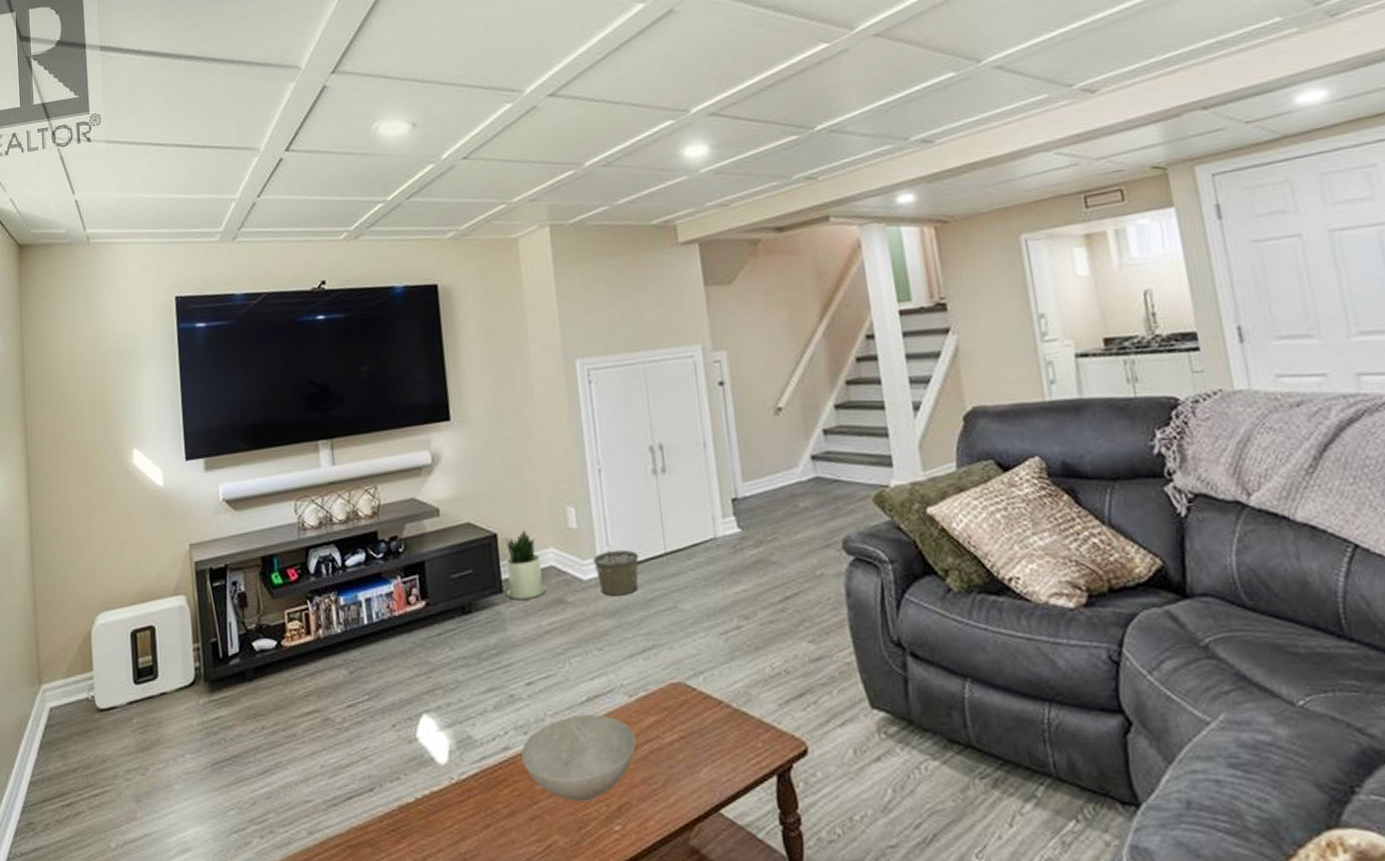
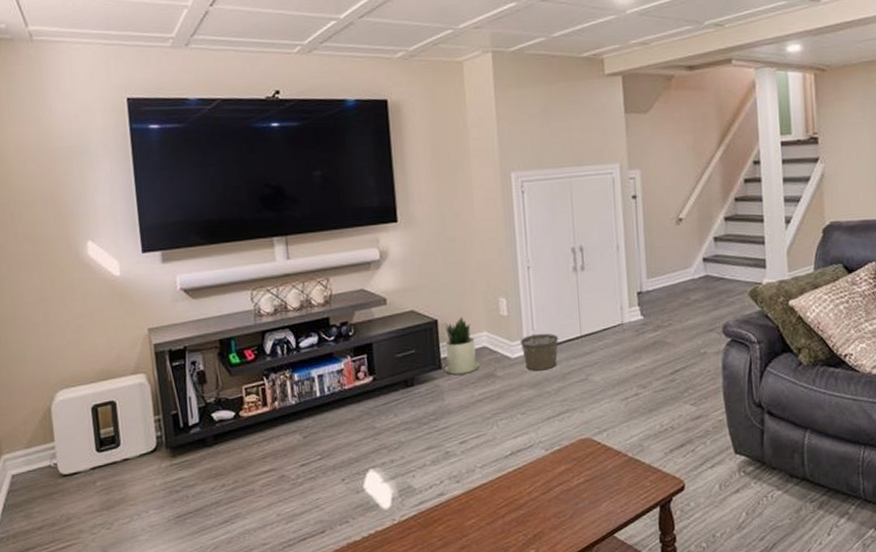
bowl: present [521,714,637,802] -> none [454,465,550,534]

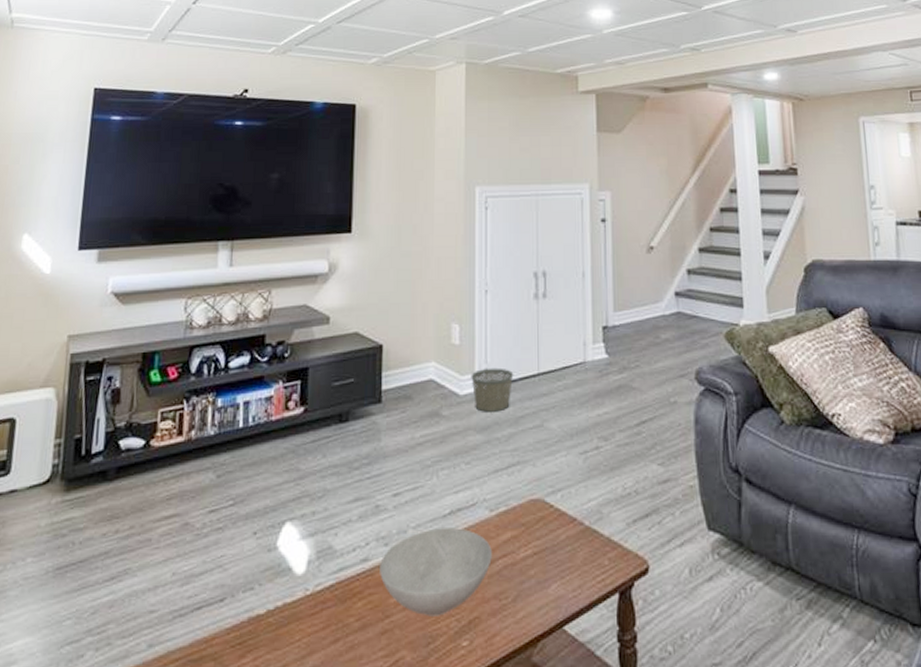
planter: present [444,316,480,375] -> none [384,343,425,411]
bowl: none [454,465,550,534] -> present [380,528,492,617]

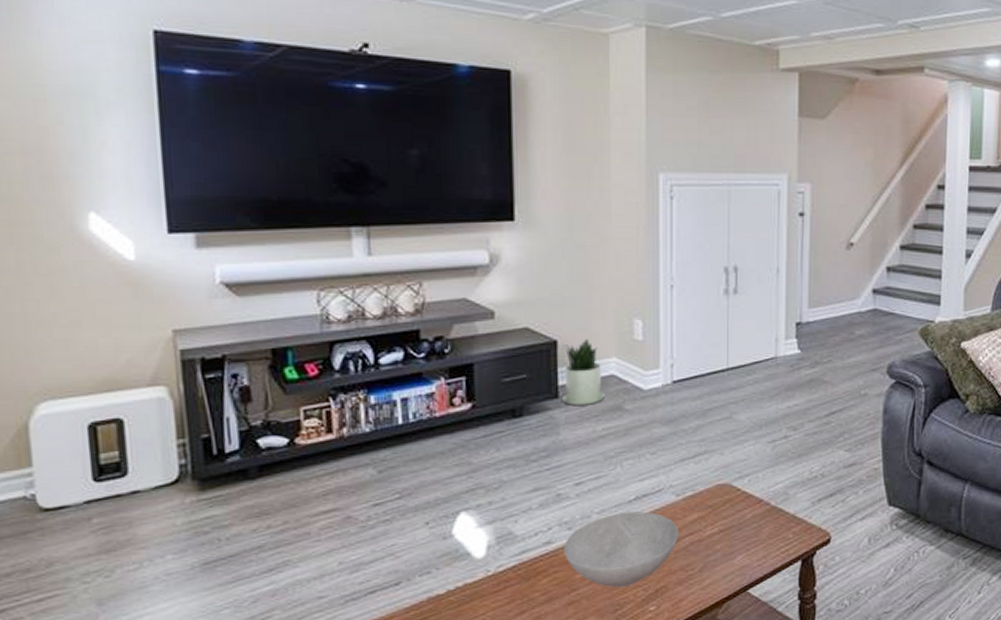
planter: none [384,343,425,411] -> present [561,338,606,405]
basket: present [471,367,514,412] -> none [656,363,702,406]

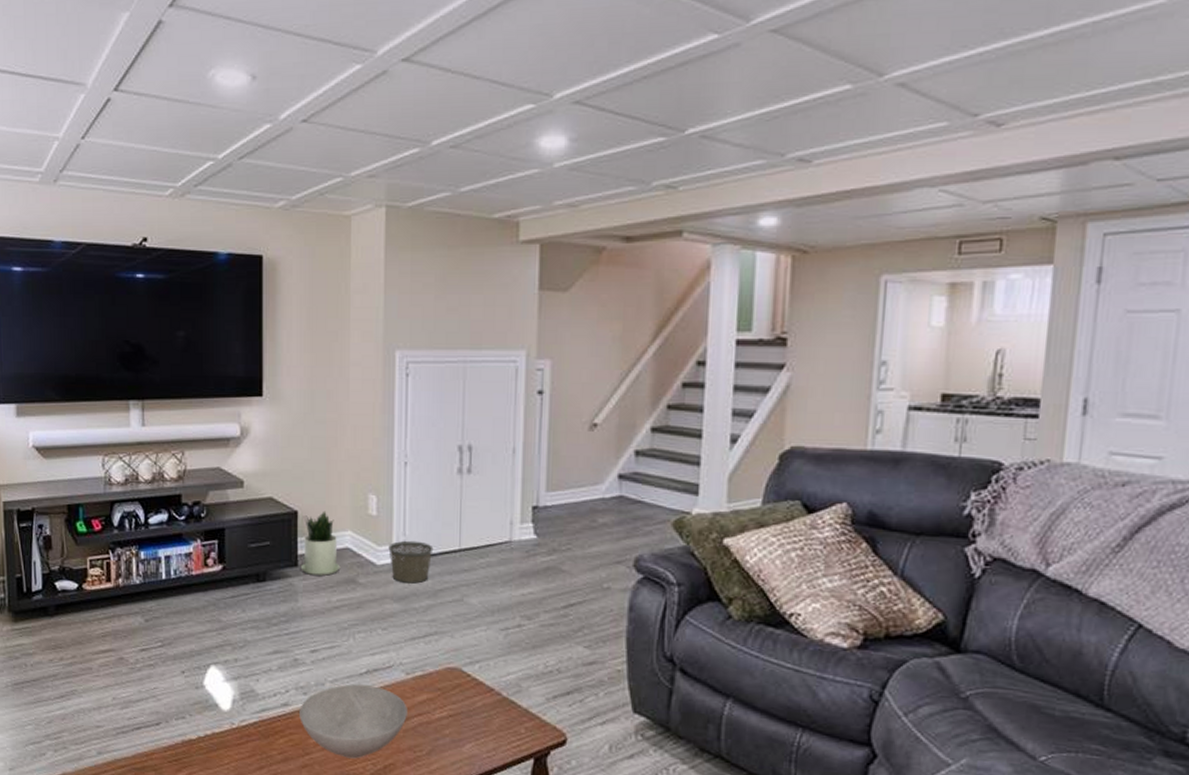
basket: none [656,363,702,406] -> present [388,540,434,584]

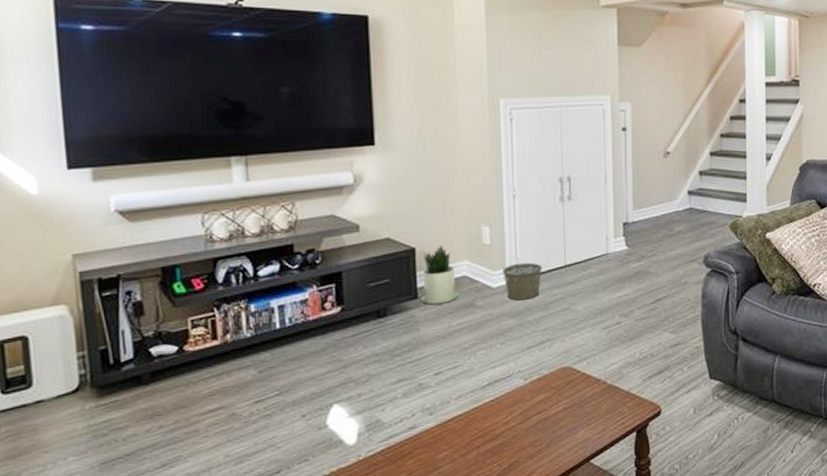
bowl: present [299,684,407,759] -> none [426,395,527,465]

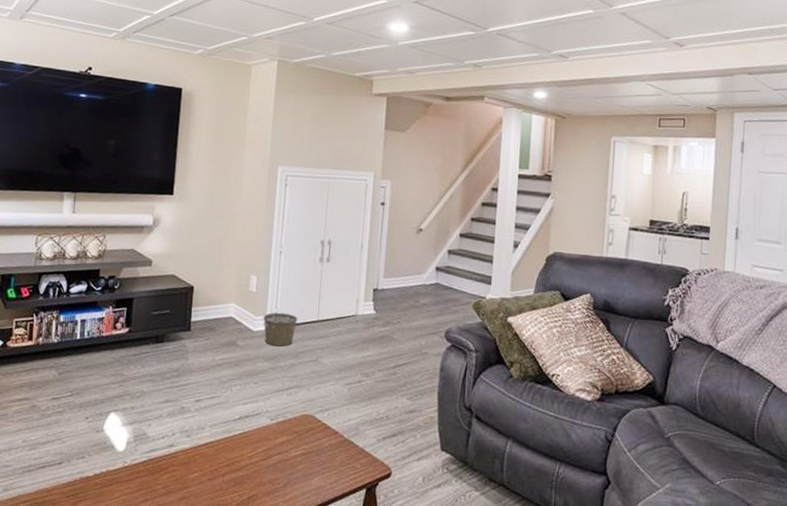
planter: present [420,245,459,305] -> none [192,287,225,339]

